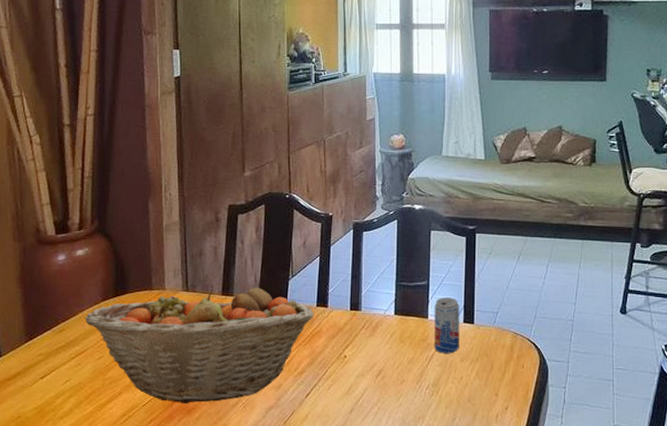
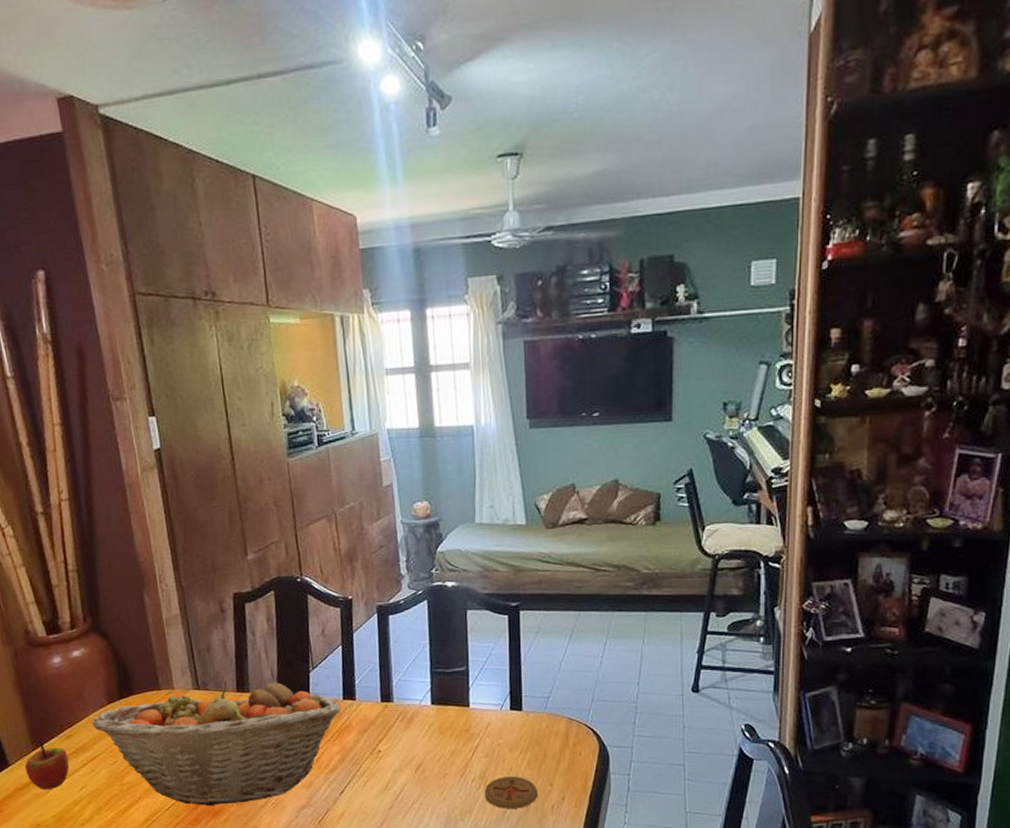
apple: none [15,333,58,382] -> present [24,740,70,790]
beverage can: present [434,297,460,354] -> none [475,683,507,744]
coaster: none [436,384,484,416] -> present [484,776,538,809]

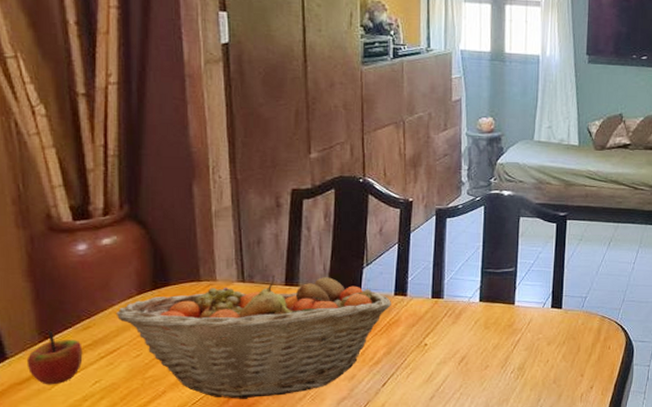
coaster: present [484,776,538,809] -> none [521,367,570,397]

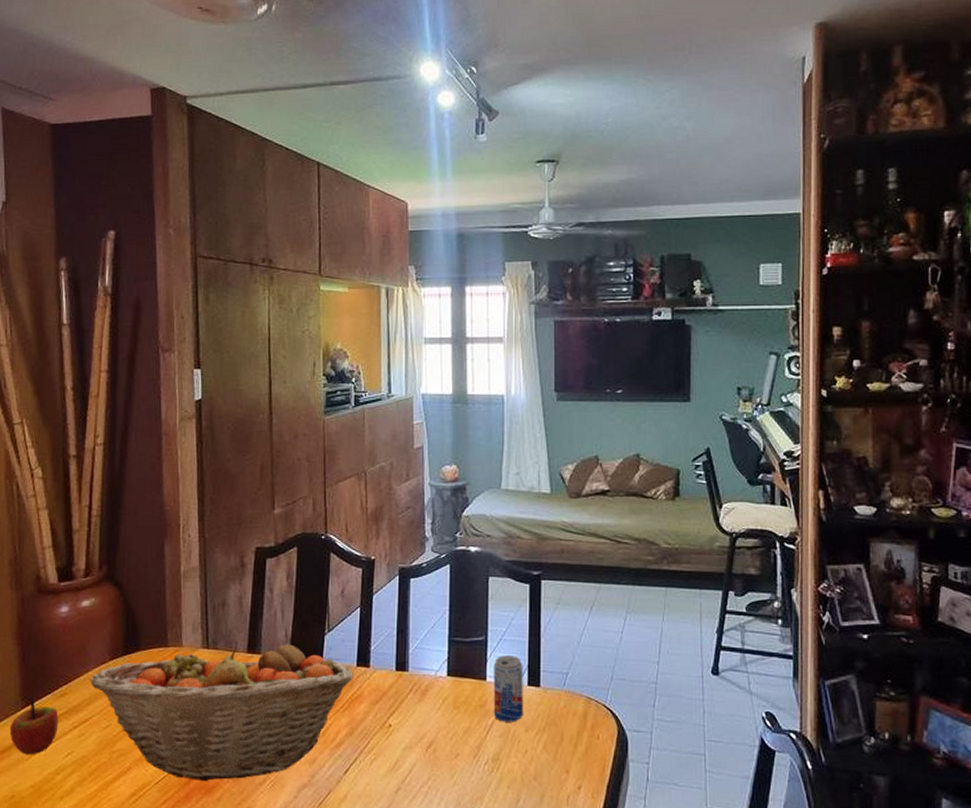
beverage can: none [520,284,548,338] -> present [493,655,523,722]

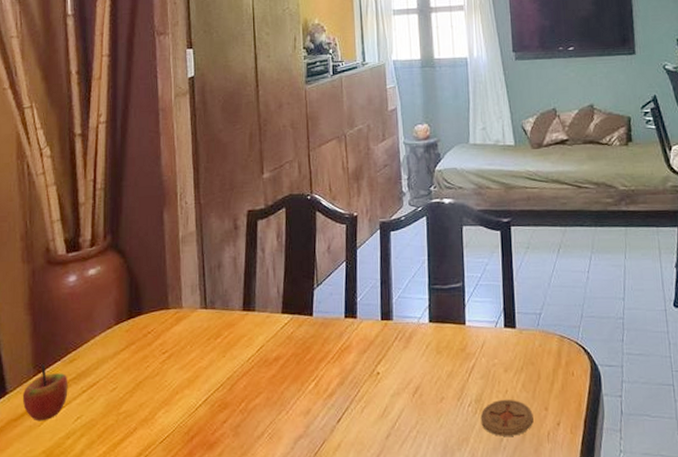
fruit basket: present [90,640,353,781] -> none [97,299,342,437]
beverage can: present [493,655,523,722] -> none [471,299,502,364]
coaster: none [497,759,553,797] -> present [480,399,534,436]

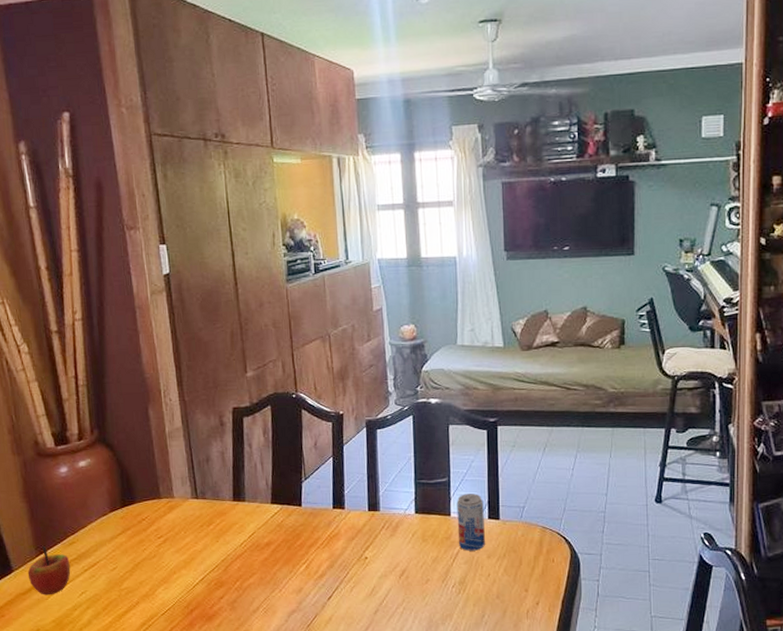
beverage can: none [471,299,502,364] -> present [456,493,485,551]
coaster: present [480,399,534,436] -> none [464,581,514,613]

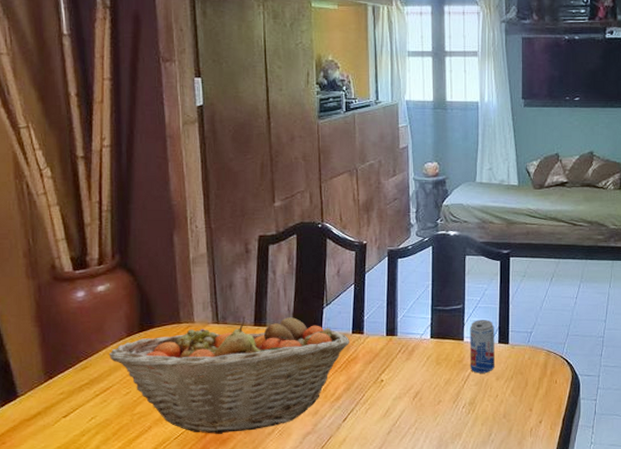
apple: present [27,546,71,595] -> none [34,371,81,421]
fruit basket: none [94,491,331,611] -> present [108,316,349,434]

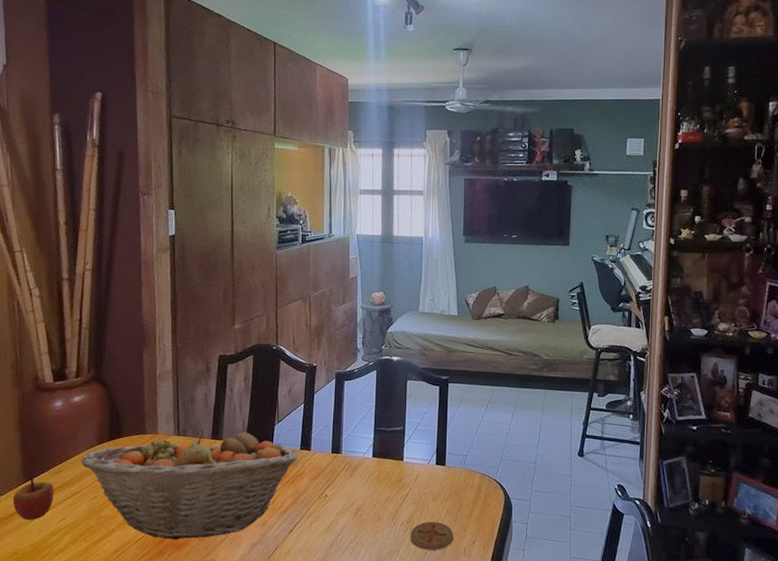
apple: none [34,371,81,421] -> present [12,474,54,521]
beverage can: present [469,320,495,373] -> none [408,441,433,493]
coaster: none [473,402,519,432] -> present [410,521,454,550]

